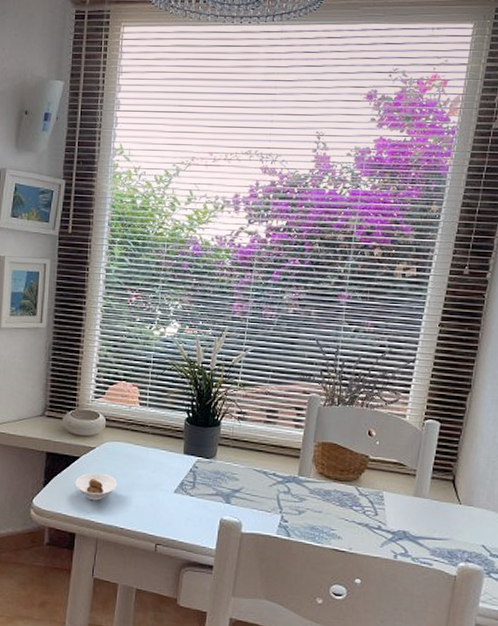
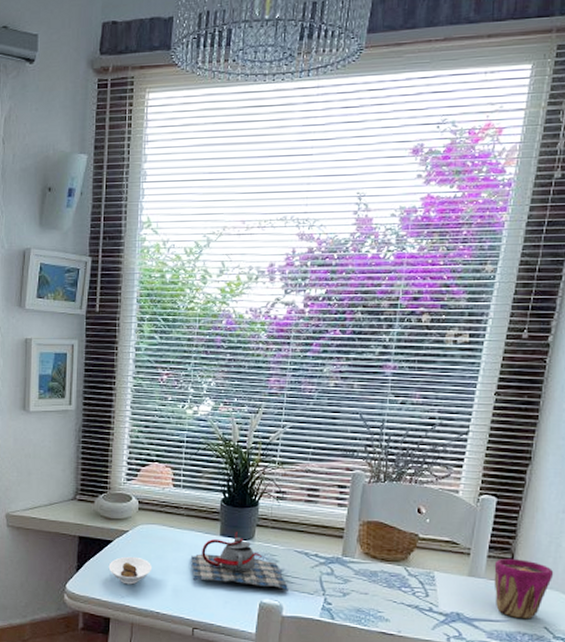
teapot: none [155,450,247,509] -> present [191,531,288,591]
cup: none [437,480,491,538] -> present [493,559,554,619]

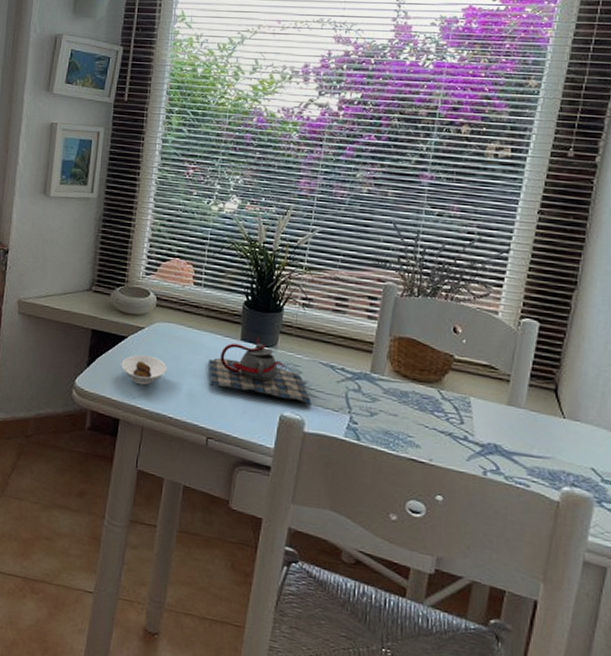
cup: present [493,559,554,619] -> none [535,389,602,458]

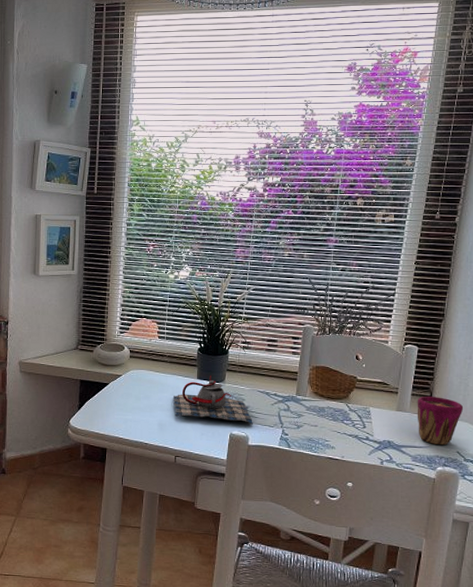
saucer: present [121,354,168,386] -> none [105,396,142,420]
cup: none [535,389,602,458] -> present [417,396,464,446]

